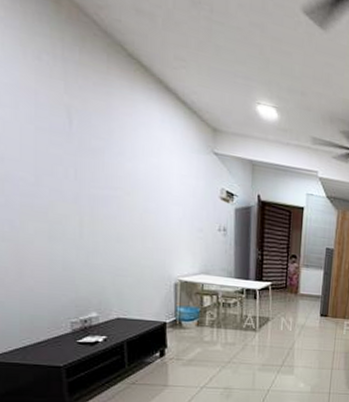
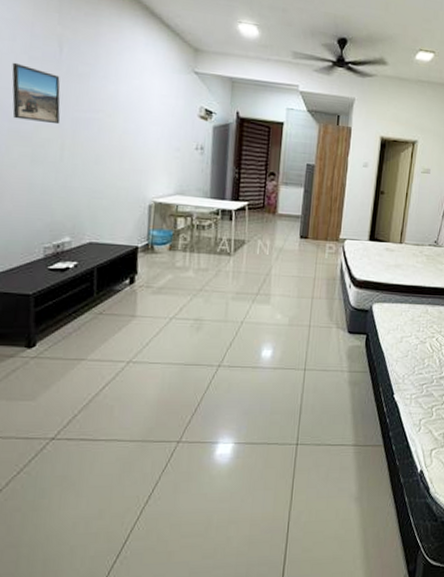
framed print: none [18,132,77,201] -> present [12,62,61,125]

